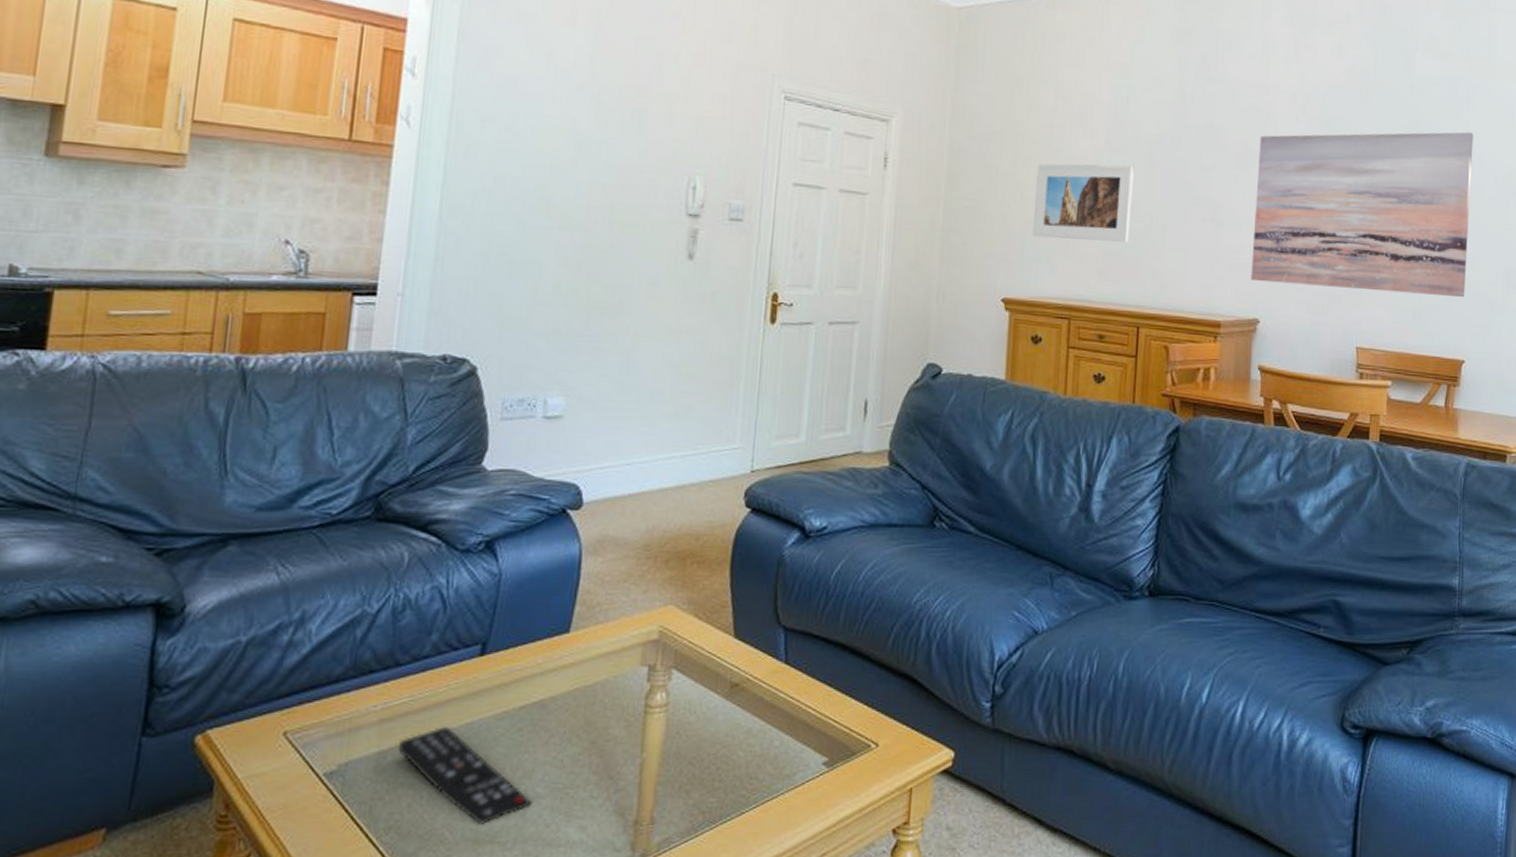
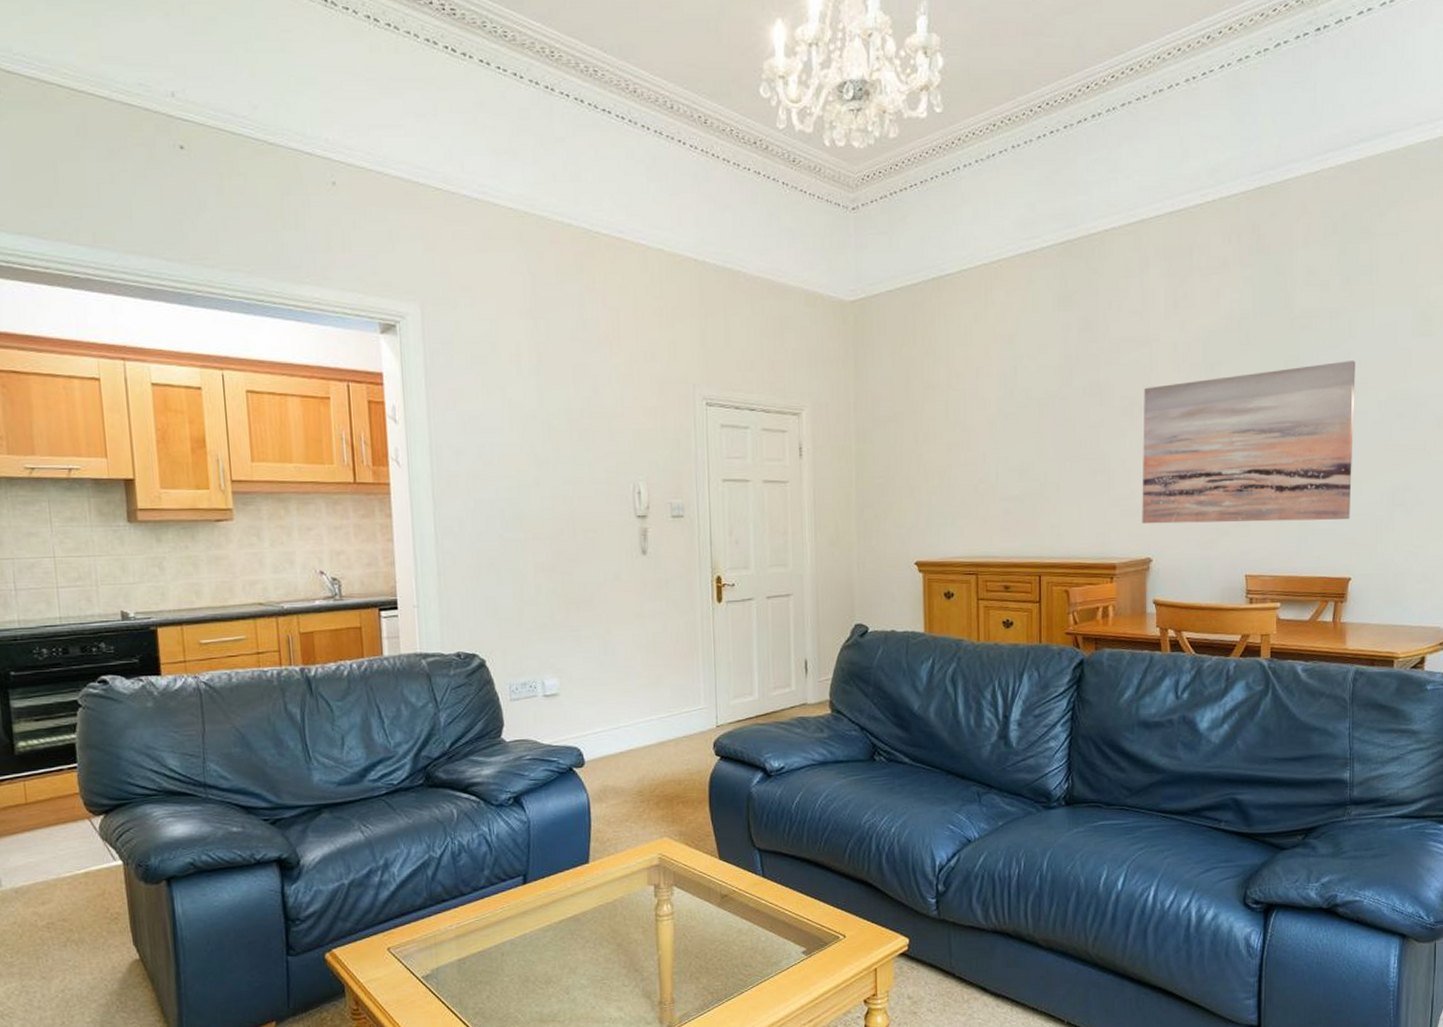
remote control: present [399,727,532,824] -> none [473,938,579,1008]
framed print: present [1032,163,1134,243] -> none [937,428,1026,505]

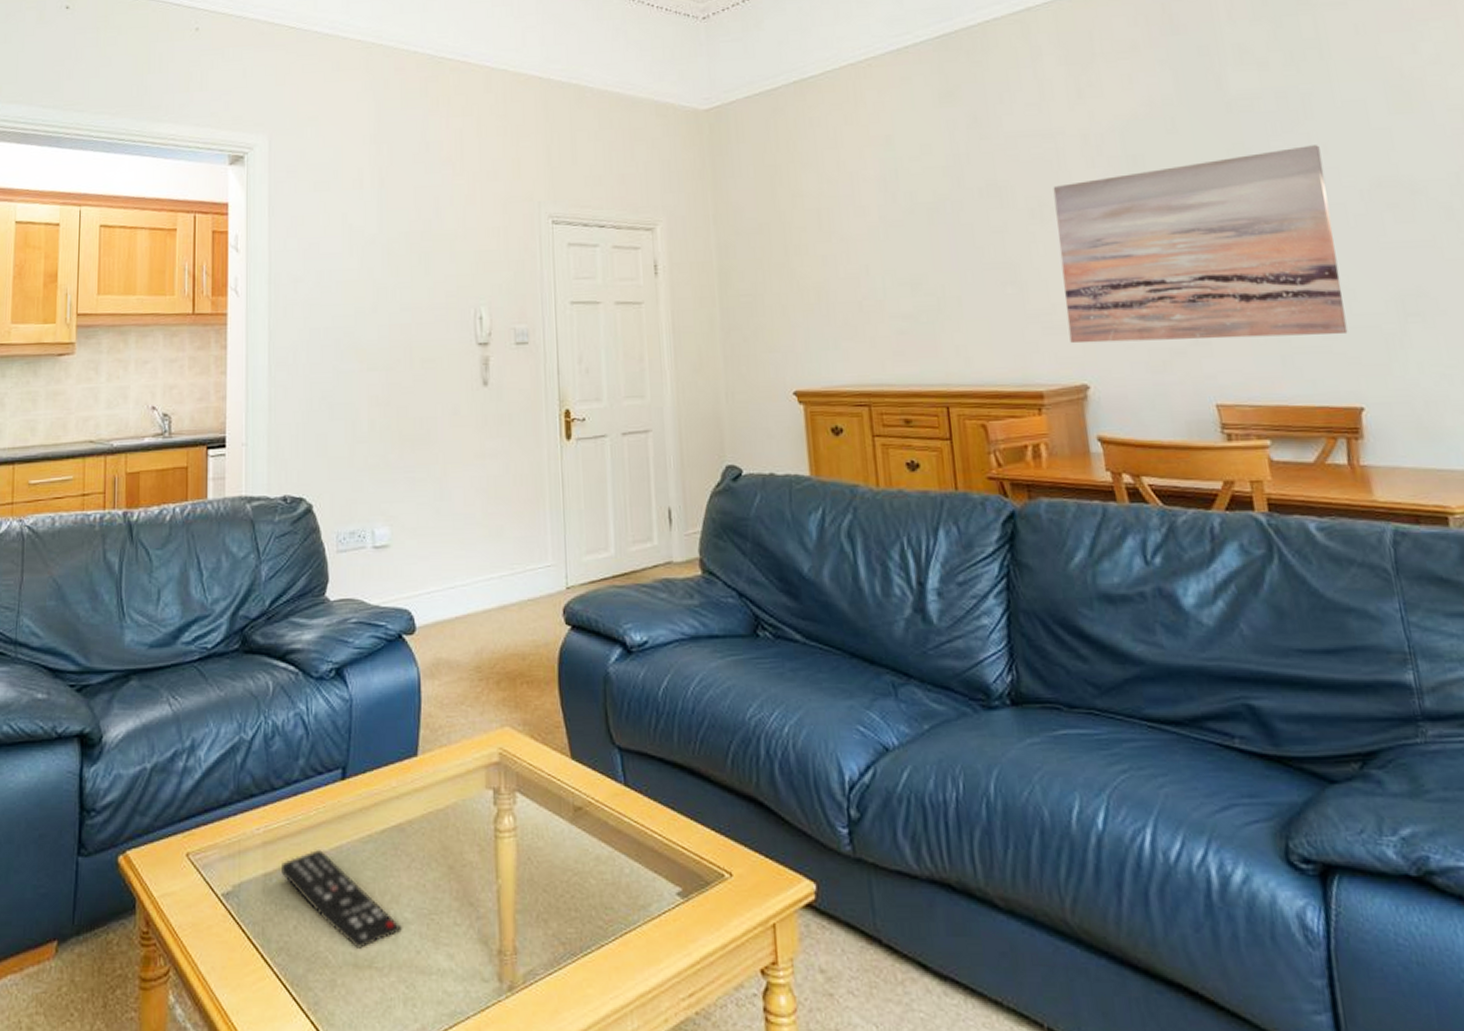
remote control: none [473,938,579,1008] -> present [281,850,402,949]

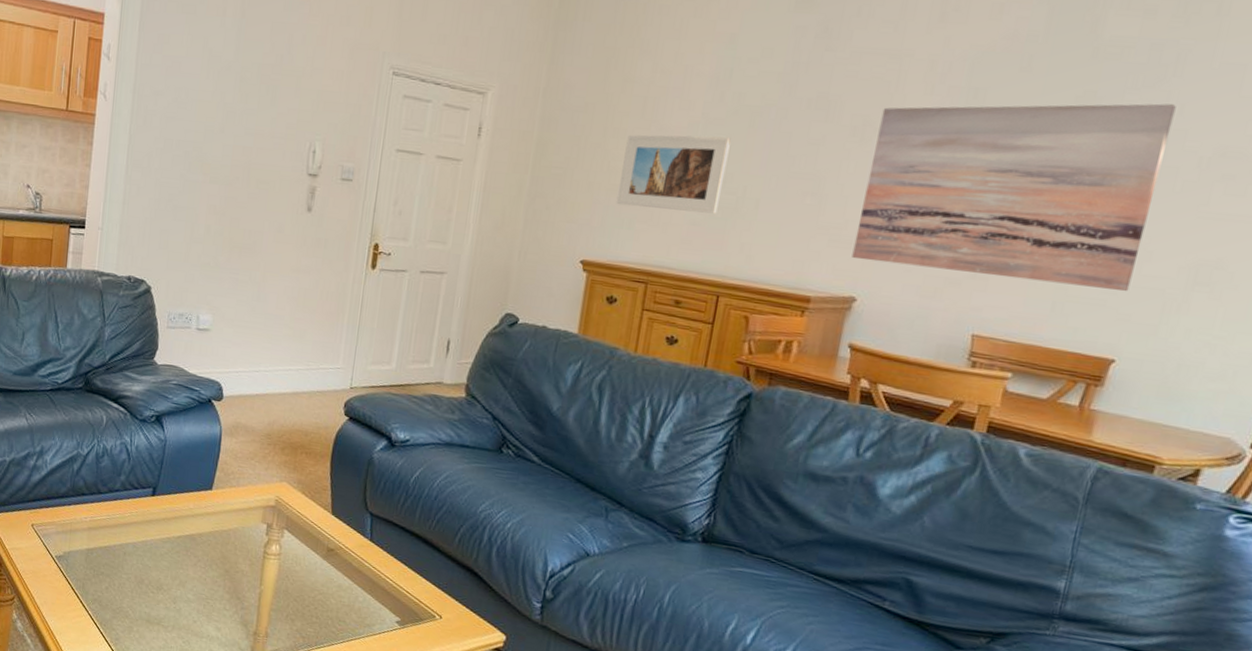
remote control: present [281,850,402,949] -> none [100,539,185,611]
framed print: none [810,236,922,325] -> present [616,134,731,214]

